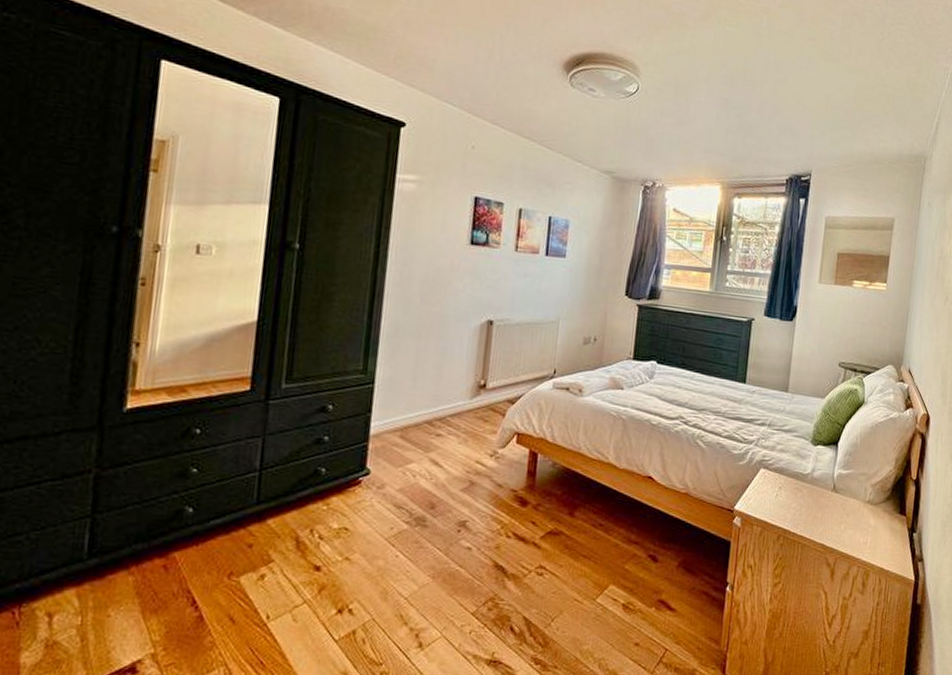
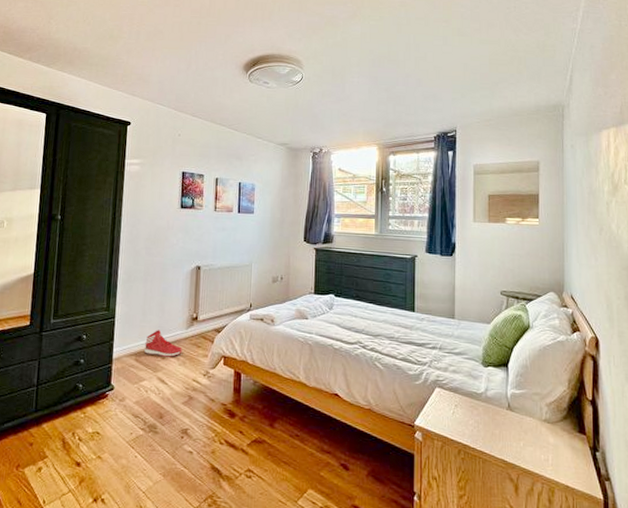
sneaker: none [413,399,464,434] -> present [144,330,182,357]

